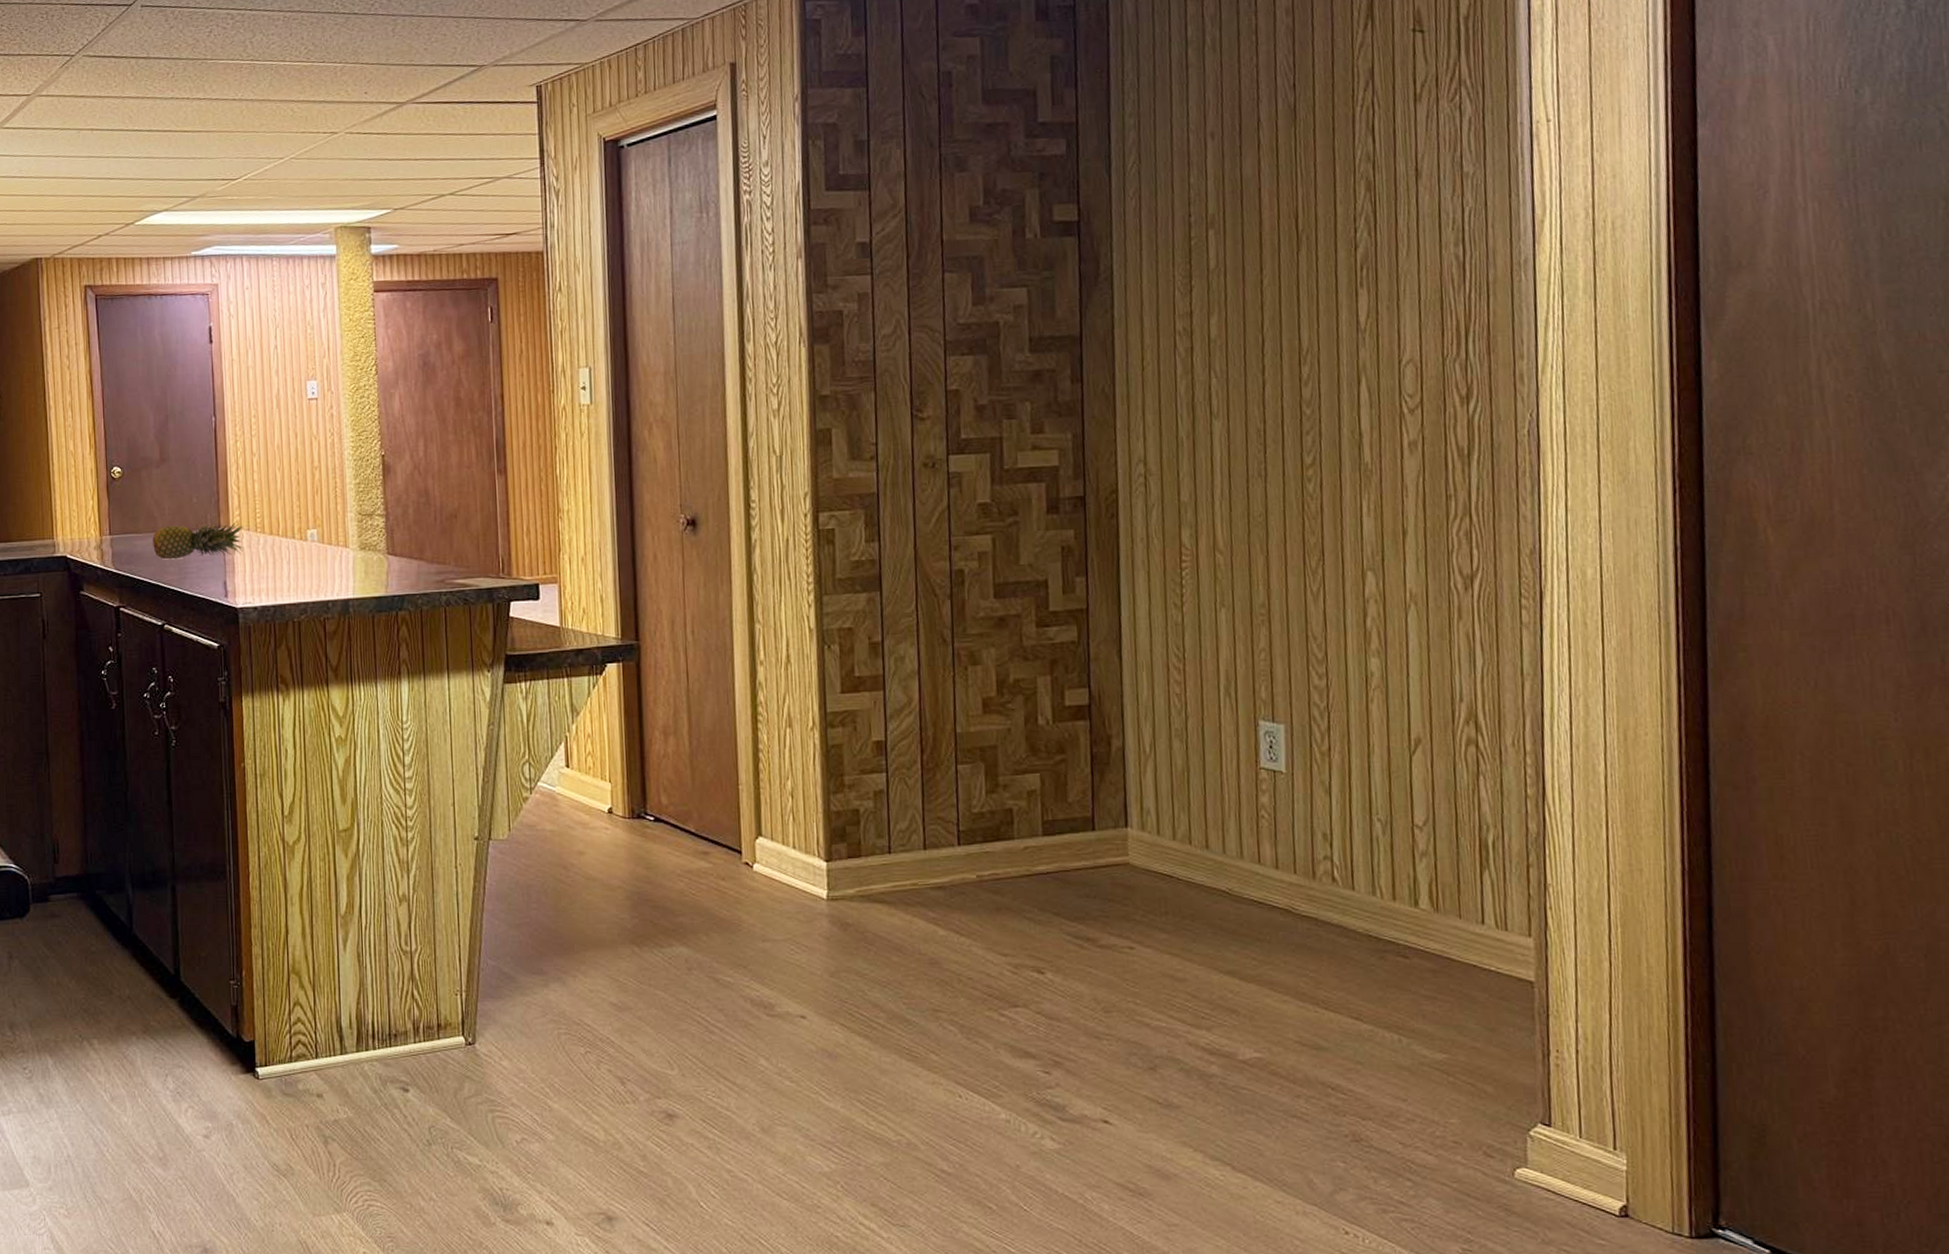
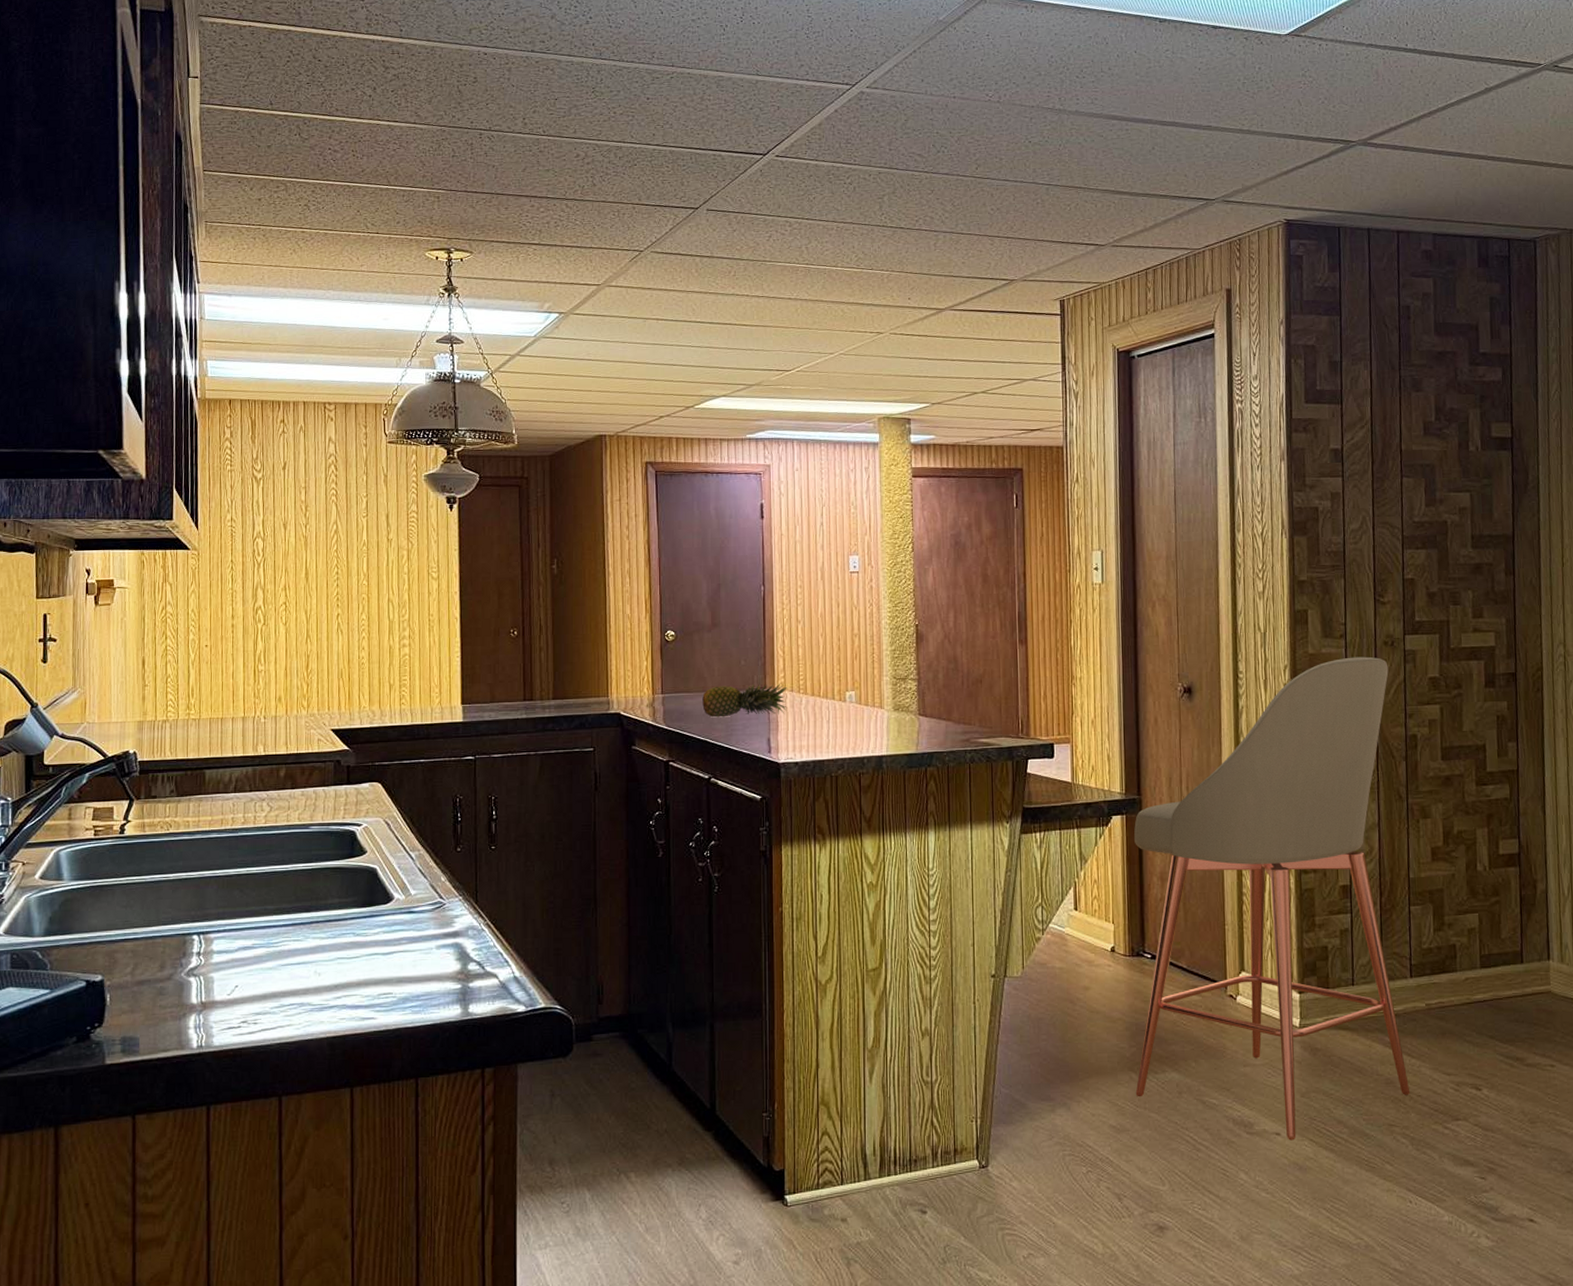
bar stool: none [632,481,959,1025] -> present [1134,656,1410,1141]

